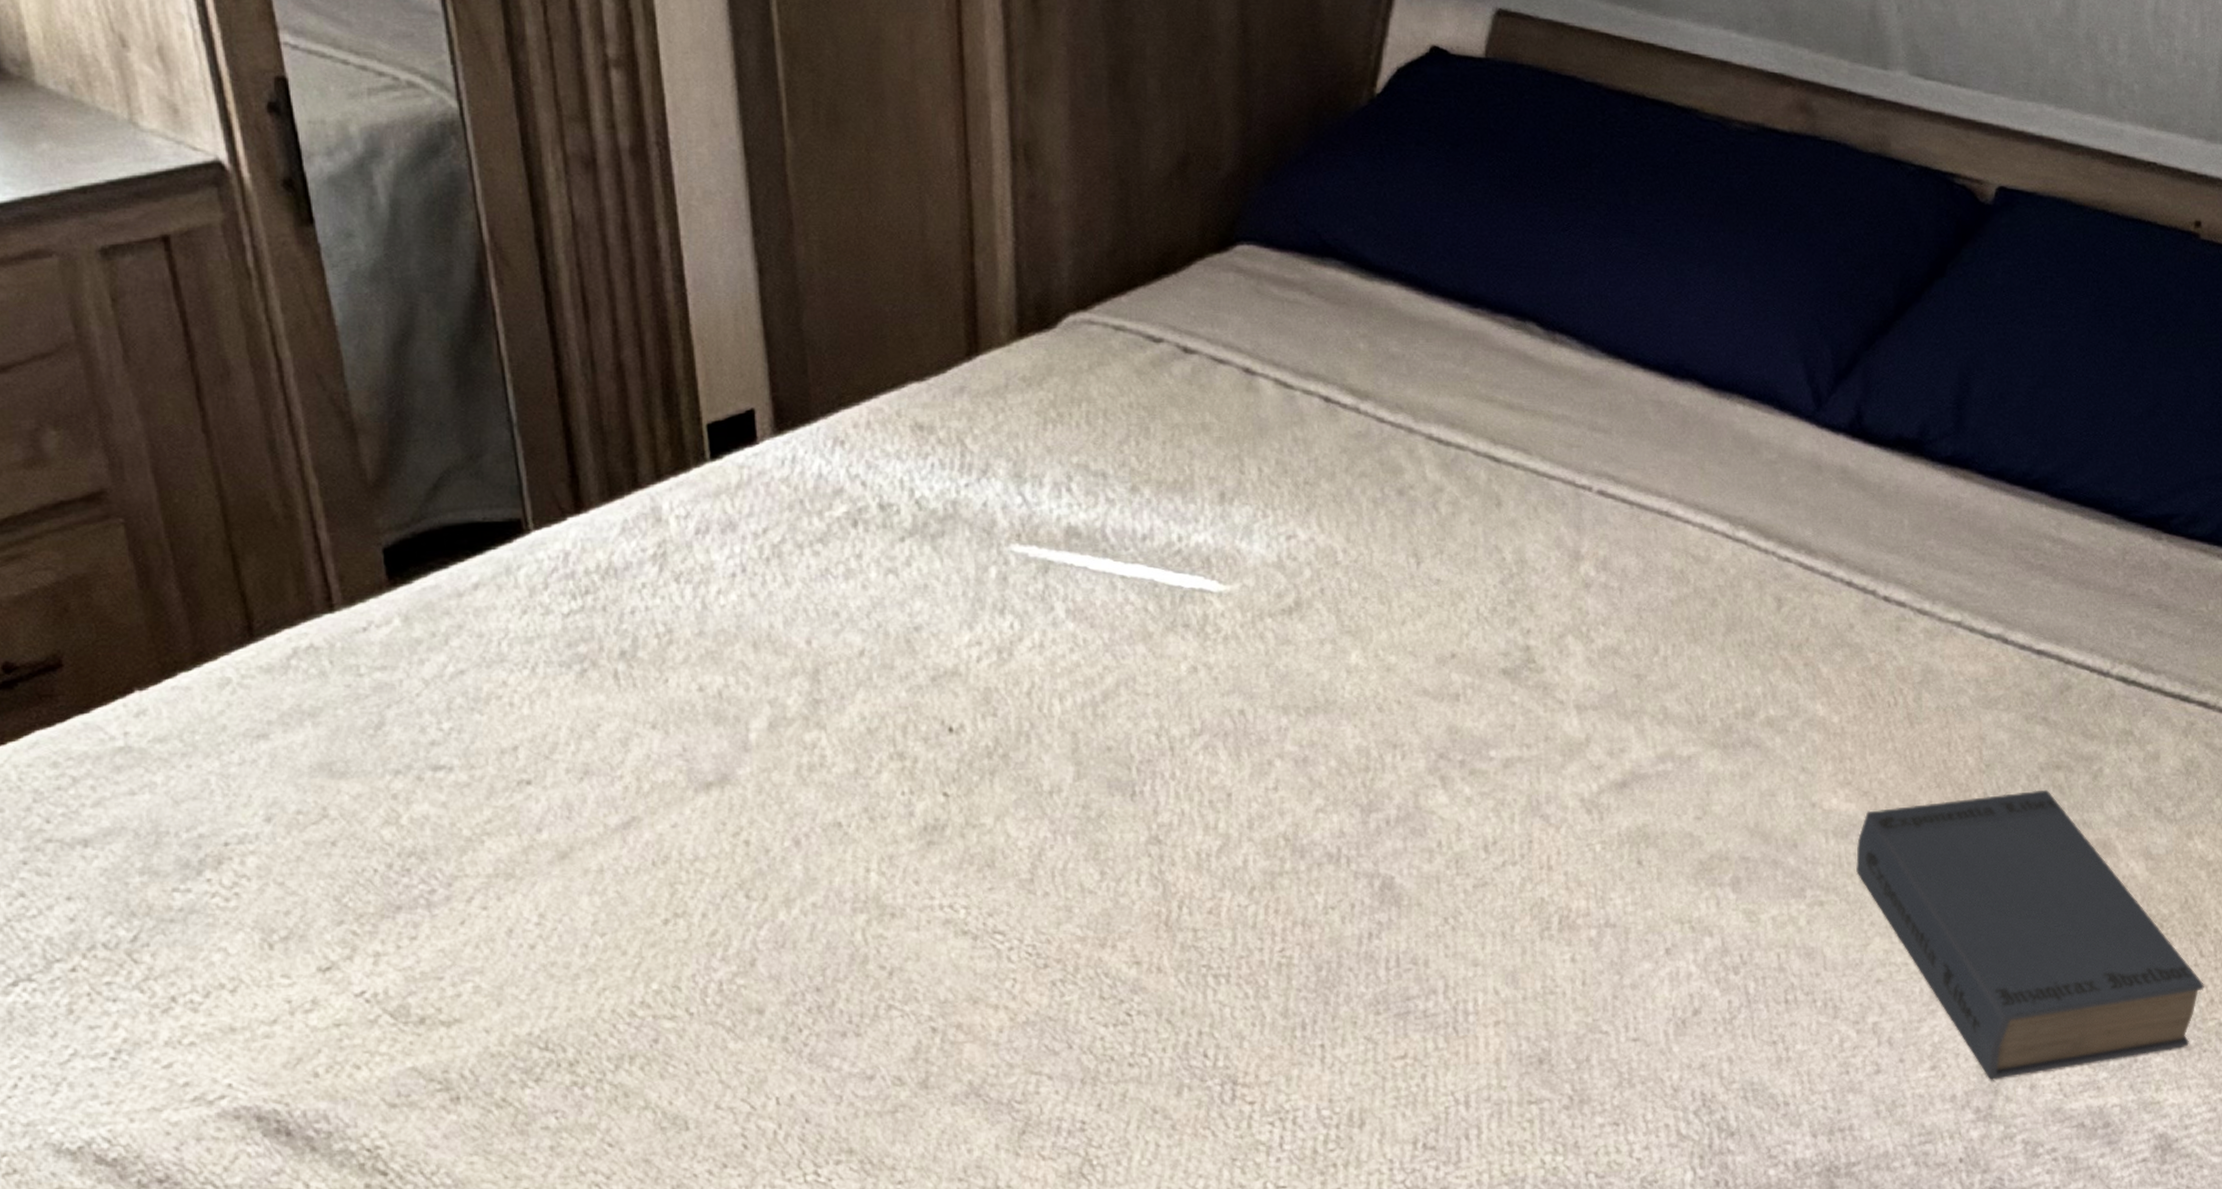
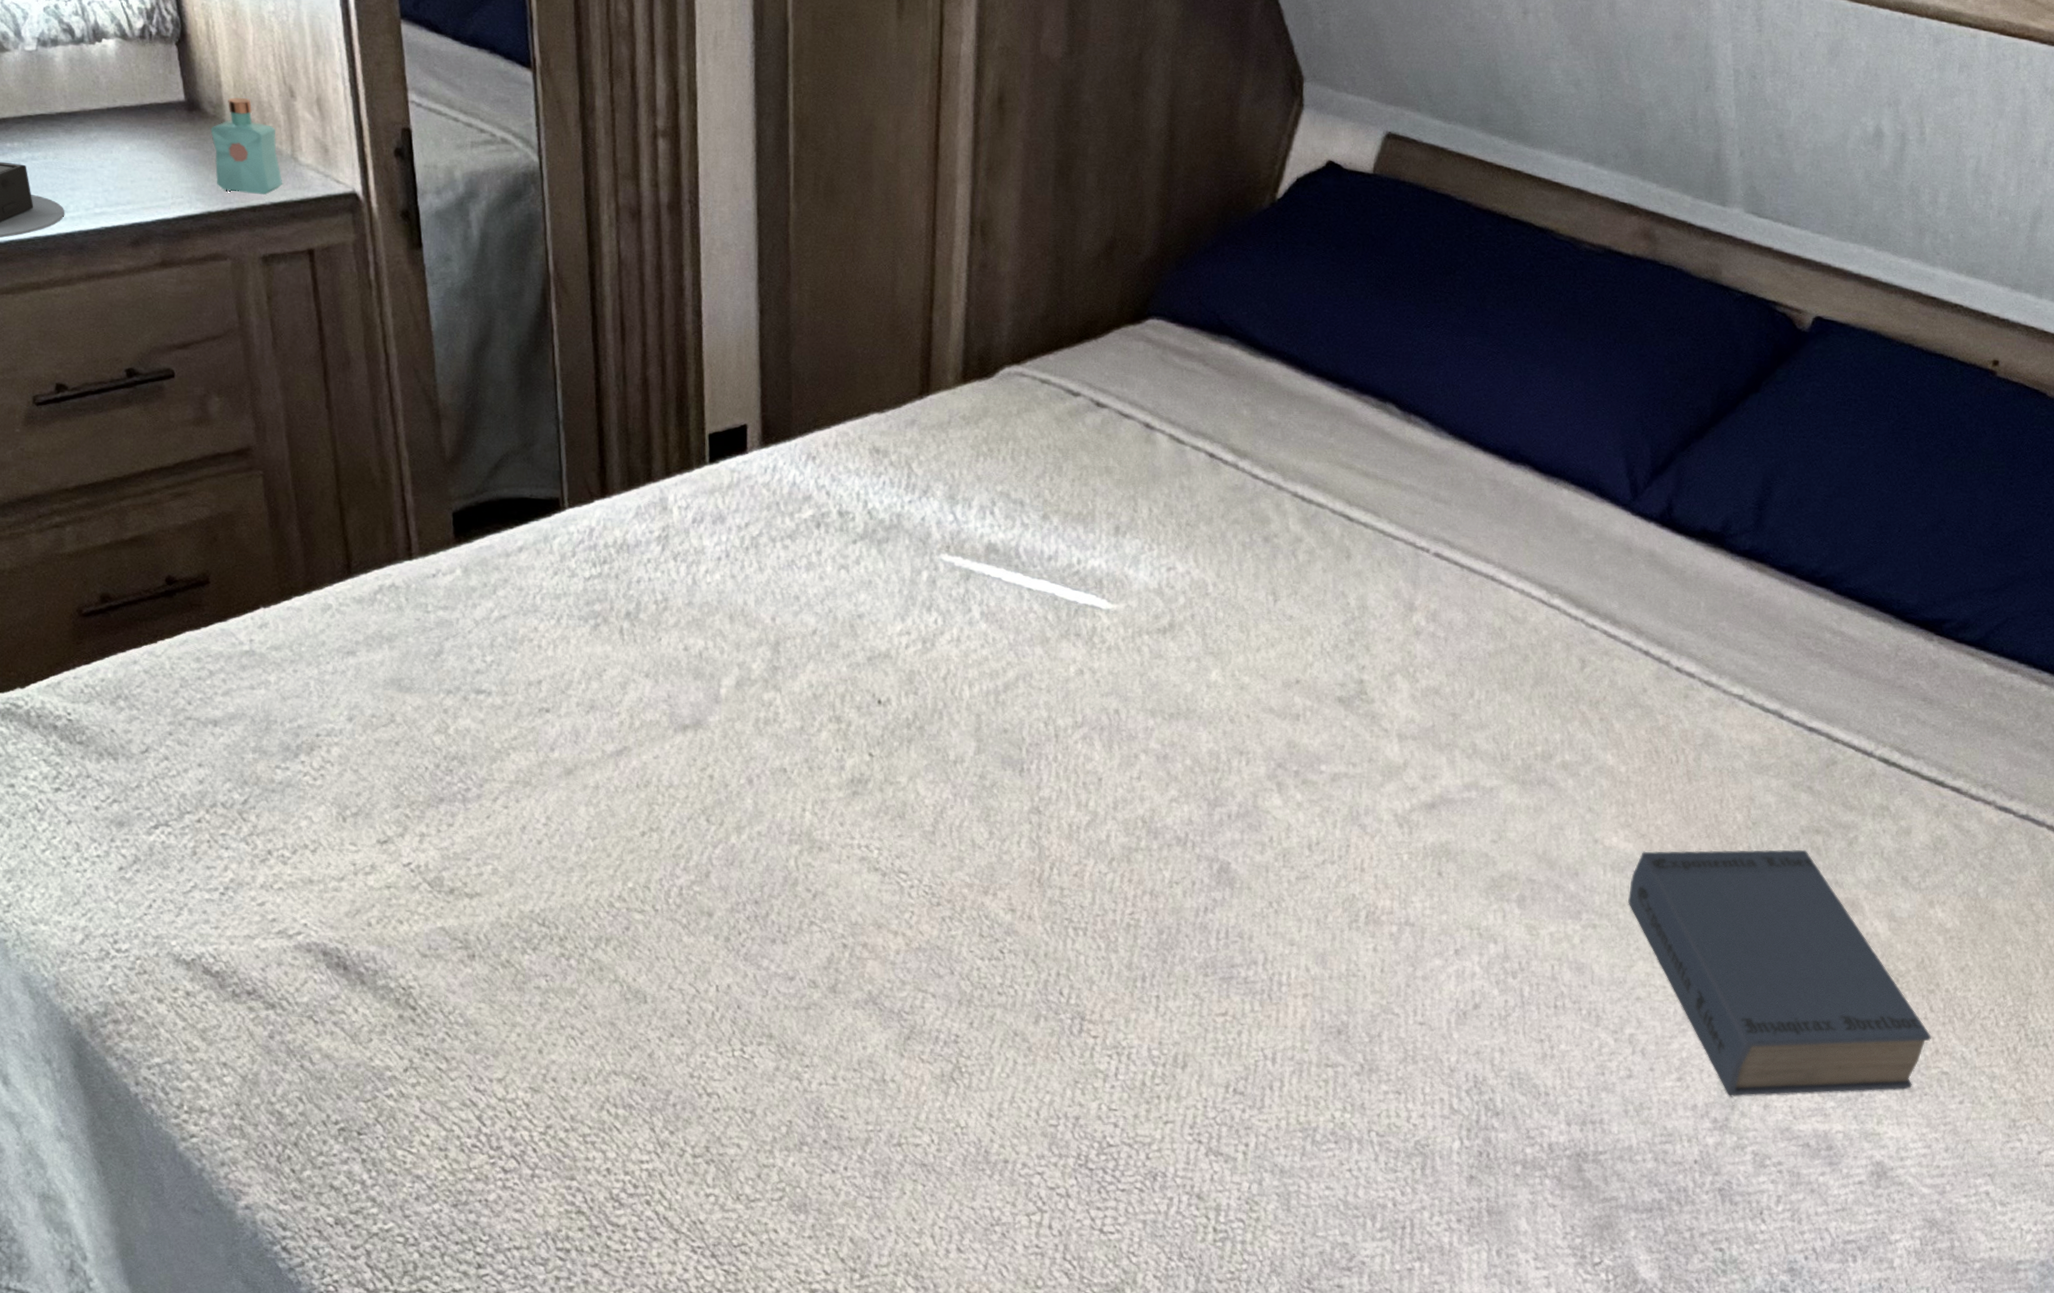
perfume: none [16,52,121,171] -> present [210,97,283,195]

